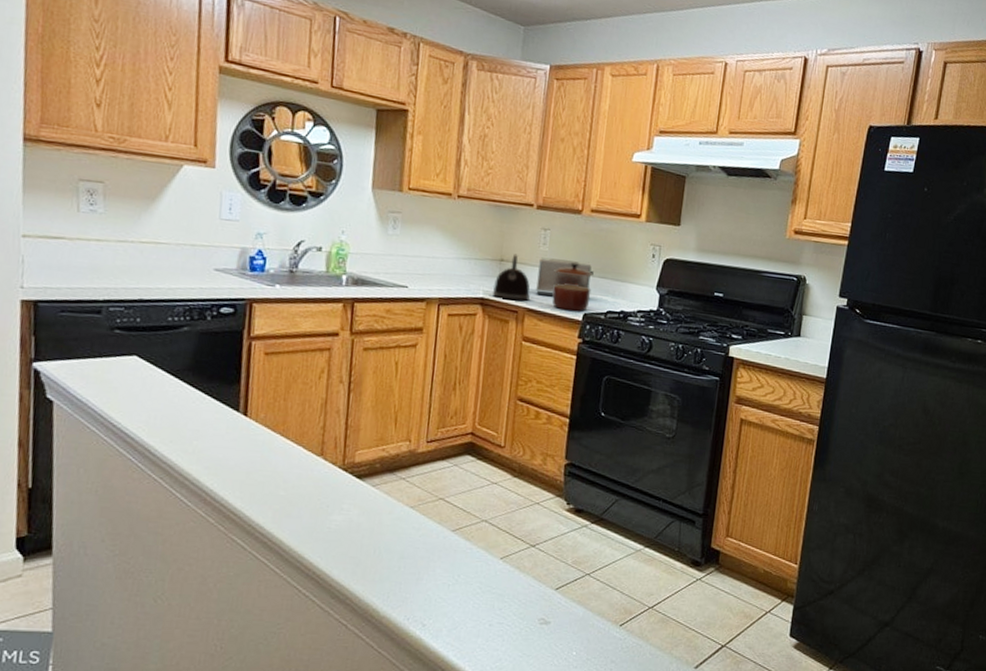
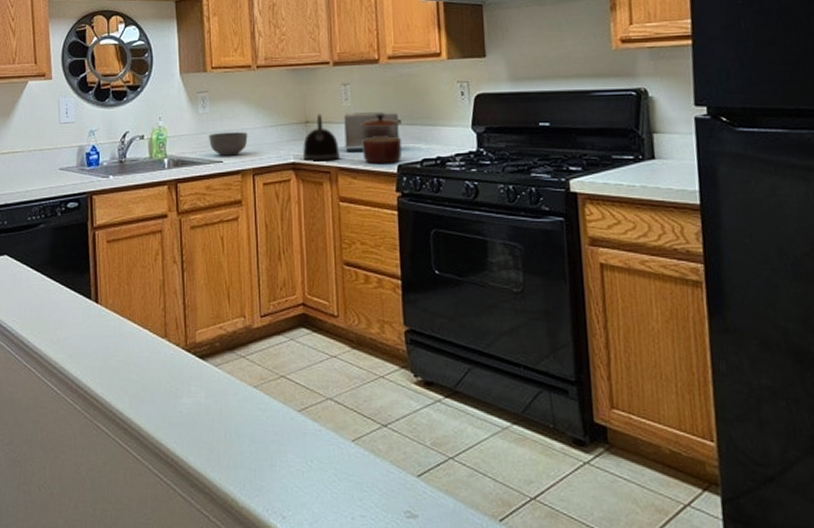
bowl: none [395,256,439,283] -> present [208,132,248,156]

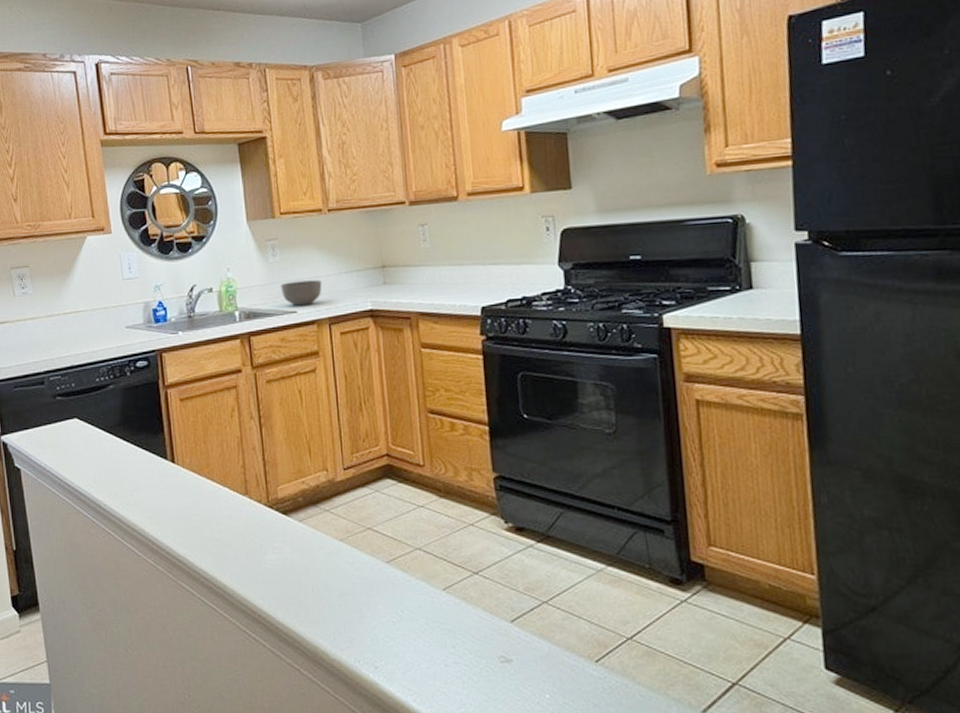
kettle: present [302,114,340,162] -> none [380,257,420,308]
toaster: present [344,110,401,152] -> none [423,250,484,296]
saucepan: present [360,113,402,165] -> none [440,254,486,308]

